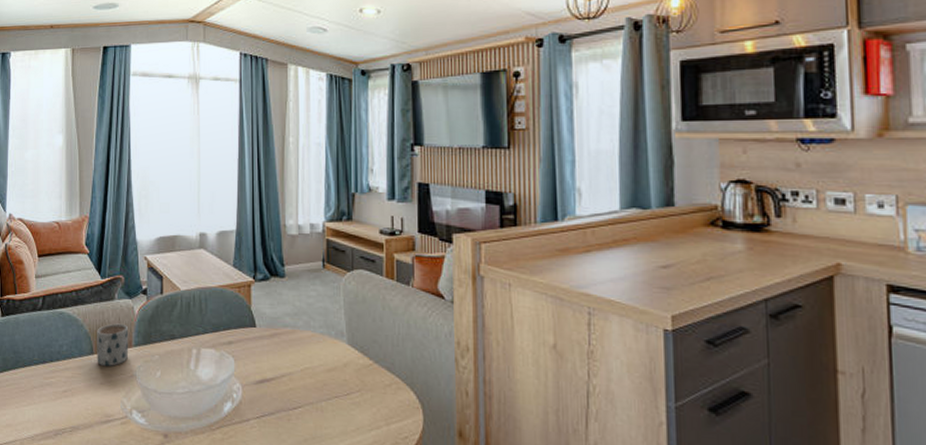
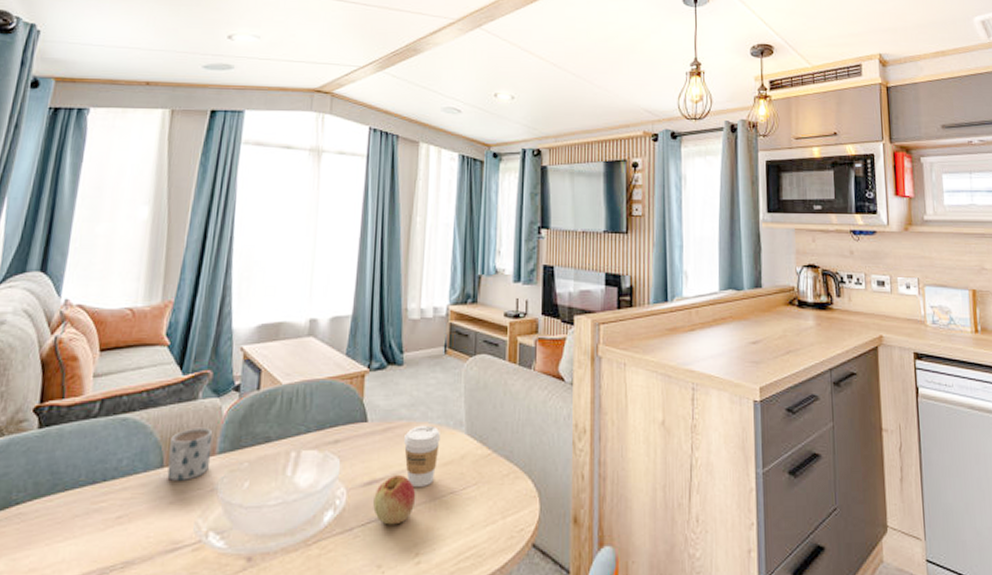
apple: none [266,375,304,421] -> present [373,474,416,525]
coffee cup: none [290,333,323,390] -> present [404,425,440,488]

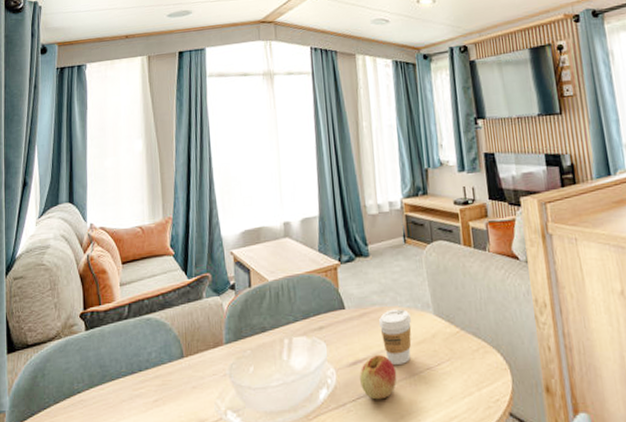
mug: present [167,427,213,481] -> none [186,322,220,369]

